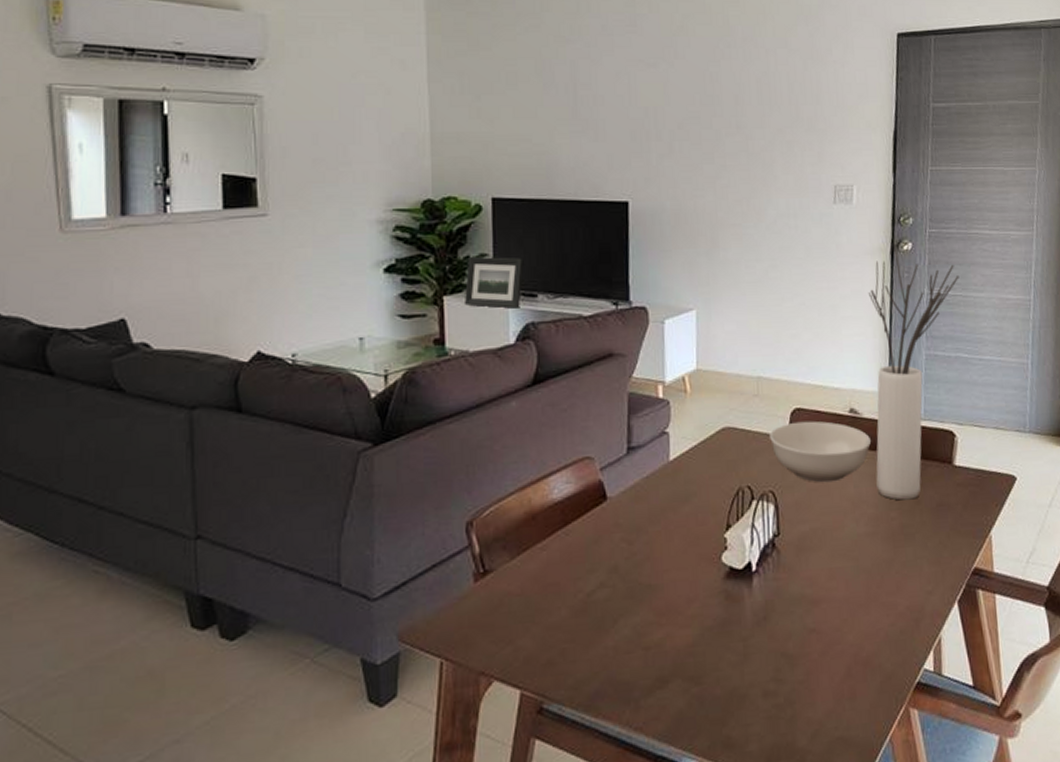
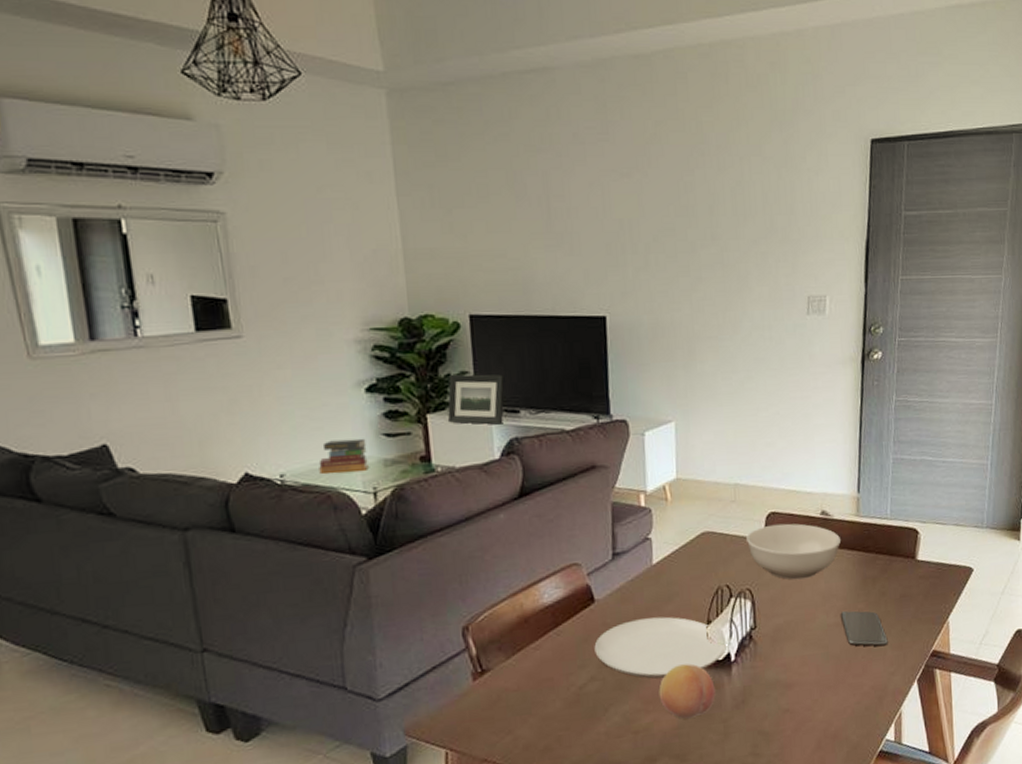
books: none [332,319,381,354] -> present [319,438,368,474]
plate: none [605,518,747,588] -> present [594,616,726,679]
fruit: none [673,572,735,635] -> present [658,663,716,719]
vase: present [868,250,959,501] -> none [839,359,926,593]
smartphone: none [871,519,925,561] -> present [840,610,888,647]

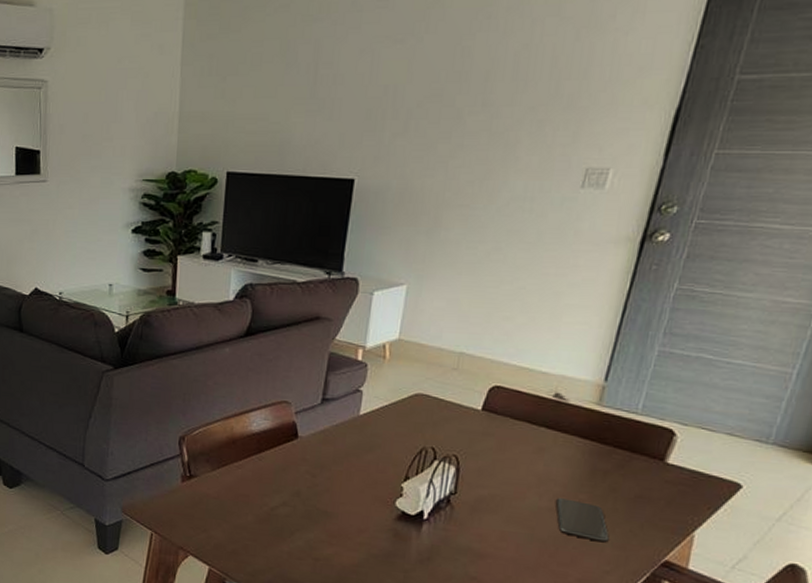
books: present [319,438,368,474] -> none [88,269,126,297]
picture frame: present [448,374,505,425] -> none [195,224,249,270]
plate: present [594,616,726,679] -> none [290,461,421,520]
fruit: present [658,663,716,719] -> none [344,510,402,561]
bowl: present [746,523,842,580] -> none [462,398,574,458]

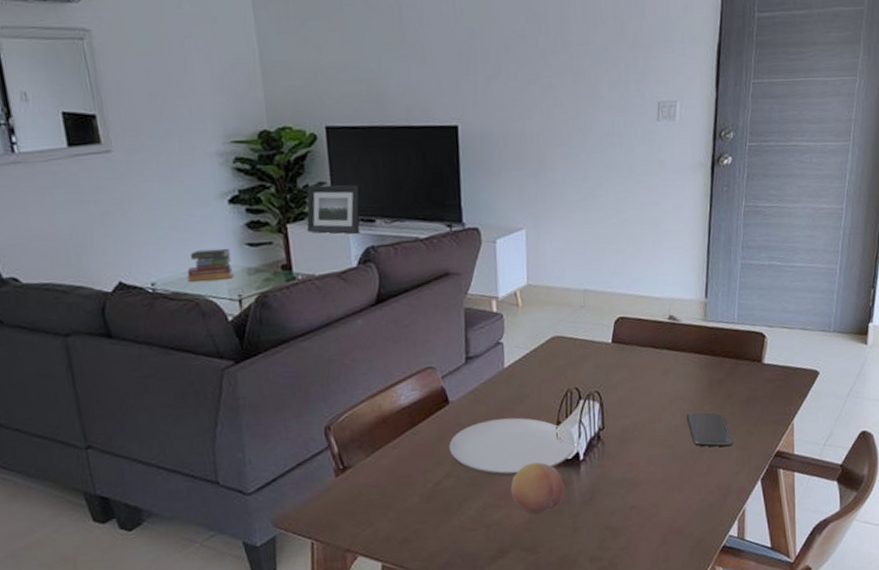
books: none [88,269,126,297] -> present [187,248,233,282]
picture frame: none [195,224,249,270] -> present [306,185,361,234]
plate: none [290,461,421,520] -> present [449,417,575,476]
fruit: none [344,510,402,561] -> present [510,462,565,514]

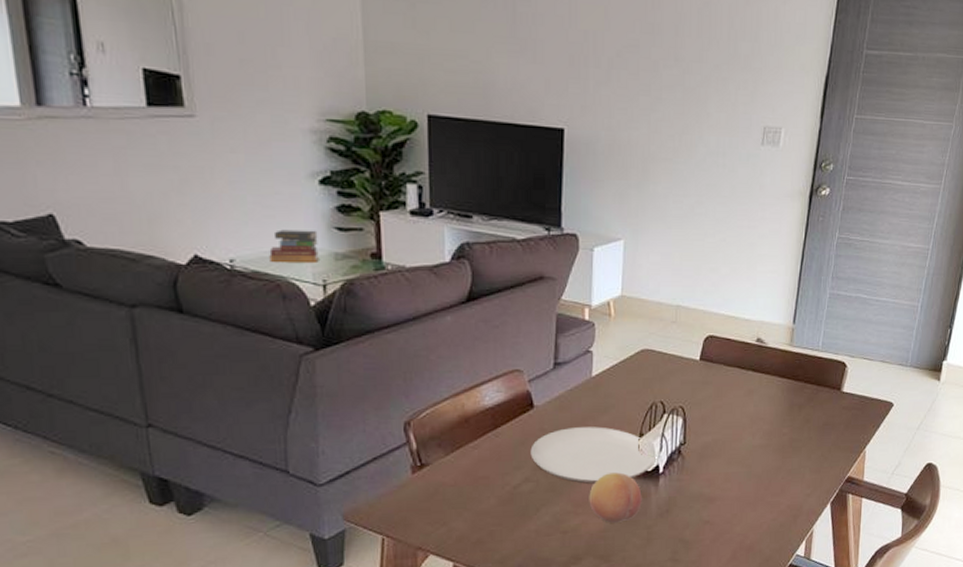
picture frame: present [306,185,361,234] -> none [401,175,459,228]
smartphone: present [686,412,733,447] -> none [765,434,808,470]

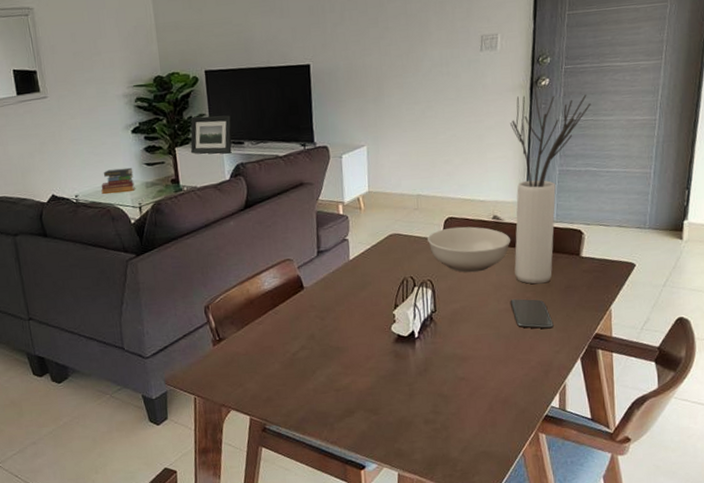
picture frame: none [401,175,459,228] -> present [190,115,232,154]
plate: present [530,426,656,485] -> none [304,301,411,350]
fruit: present [589,472,642,523] -> none [355,338,402,382]
bowl: none [684,347,773,402] -> present [428,226,511,273]
smartphone: none [765,434,808,470] -> present [510,298,554,329]
vase: none [773,194,869,419] -> present [509,86,591,284]

